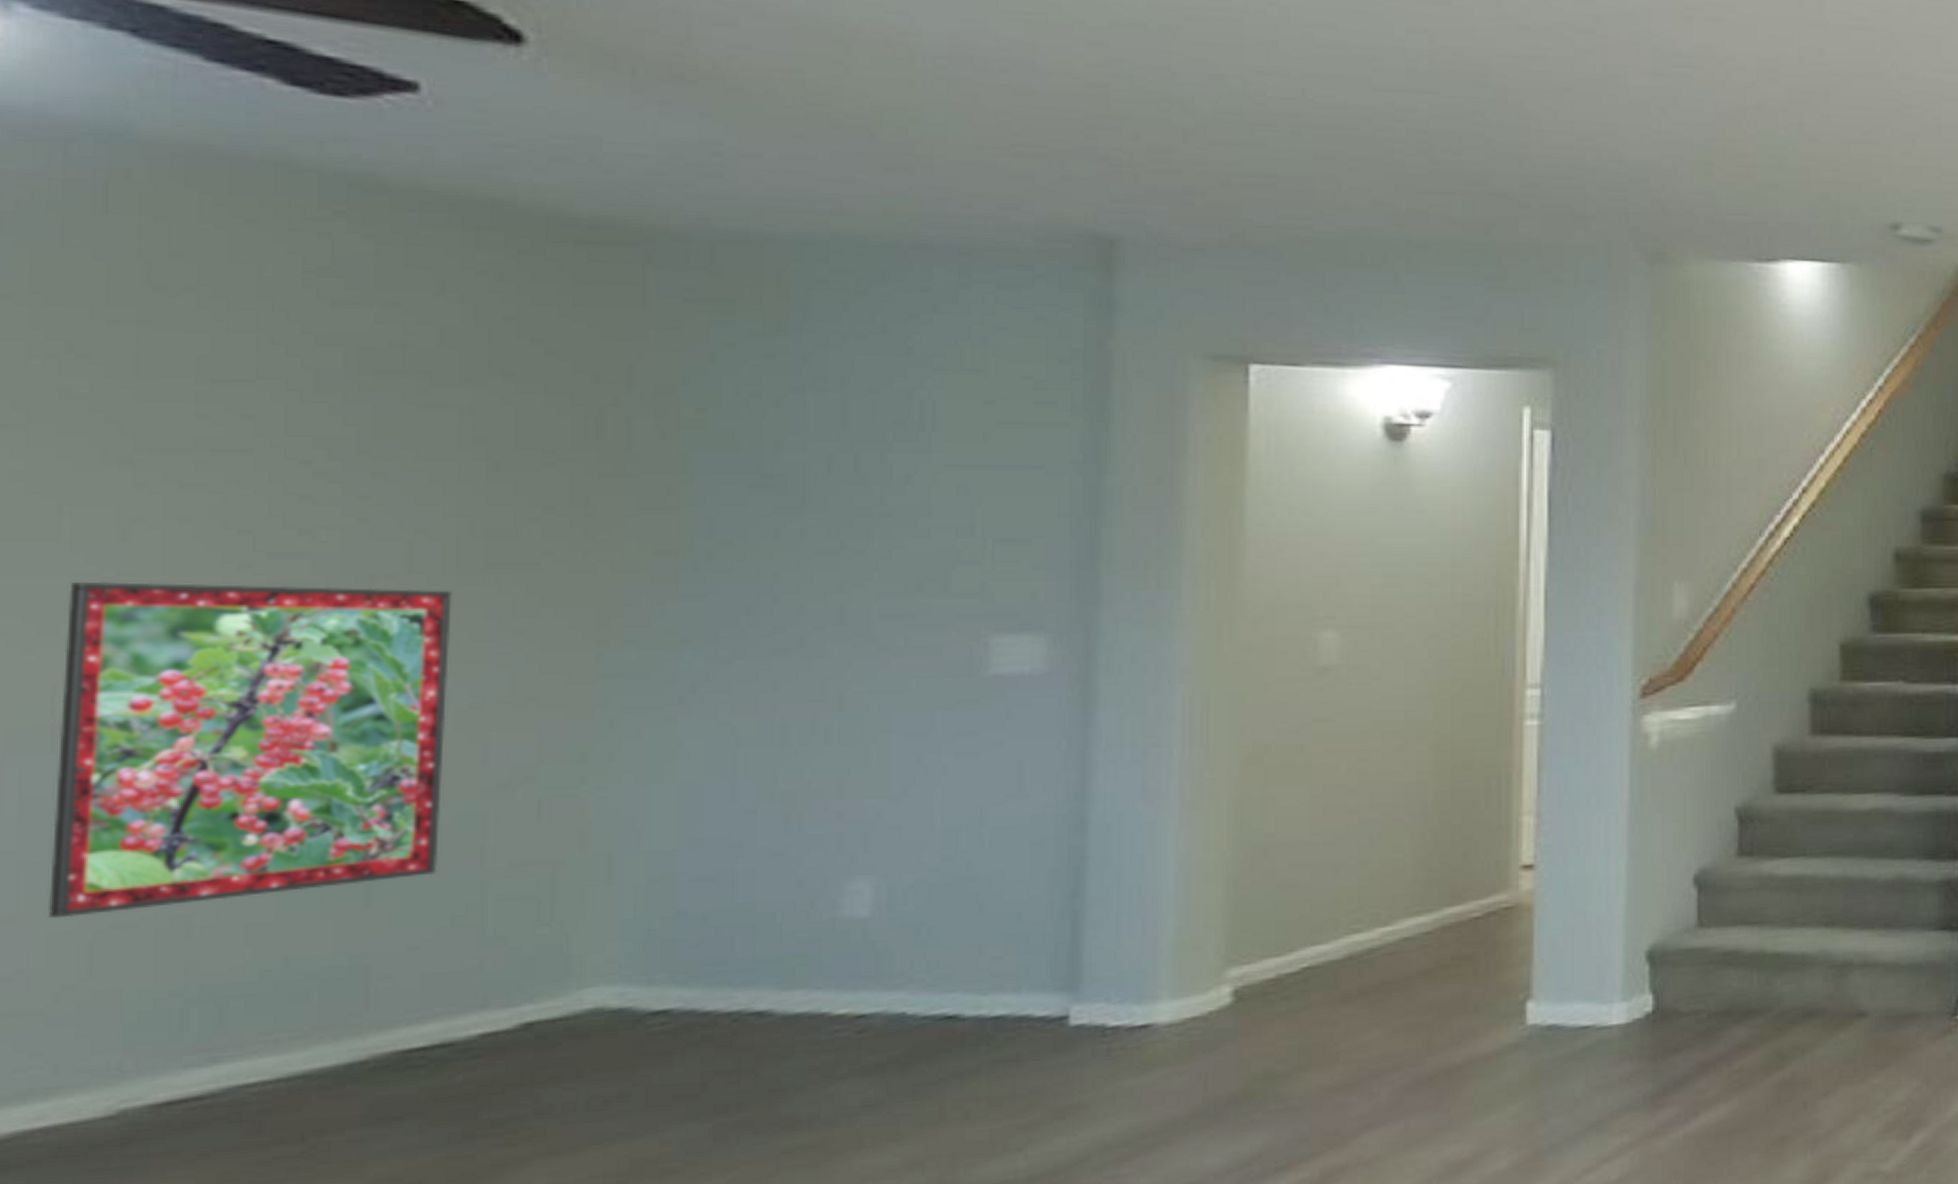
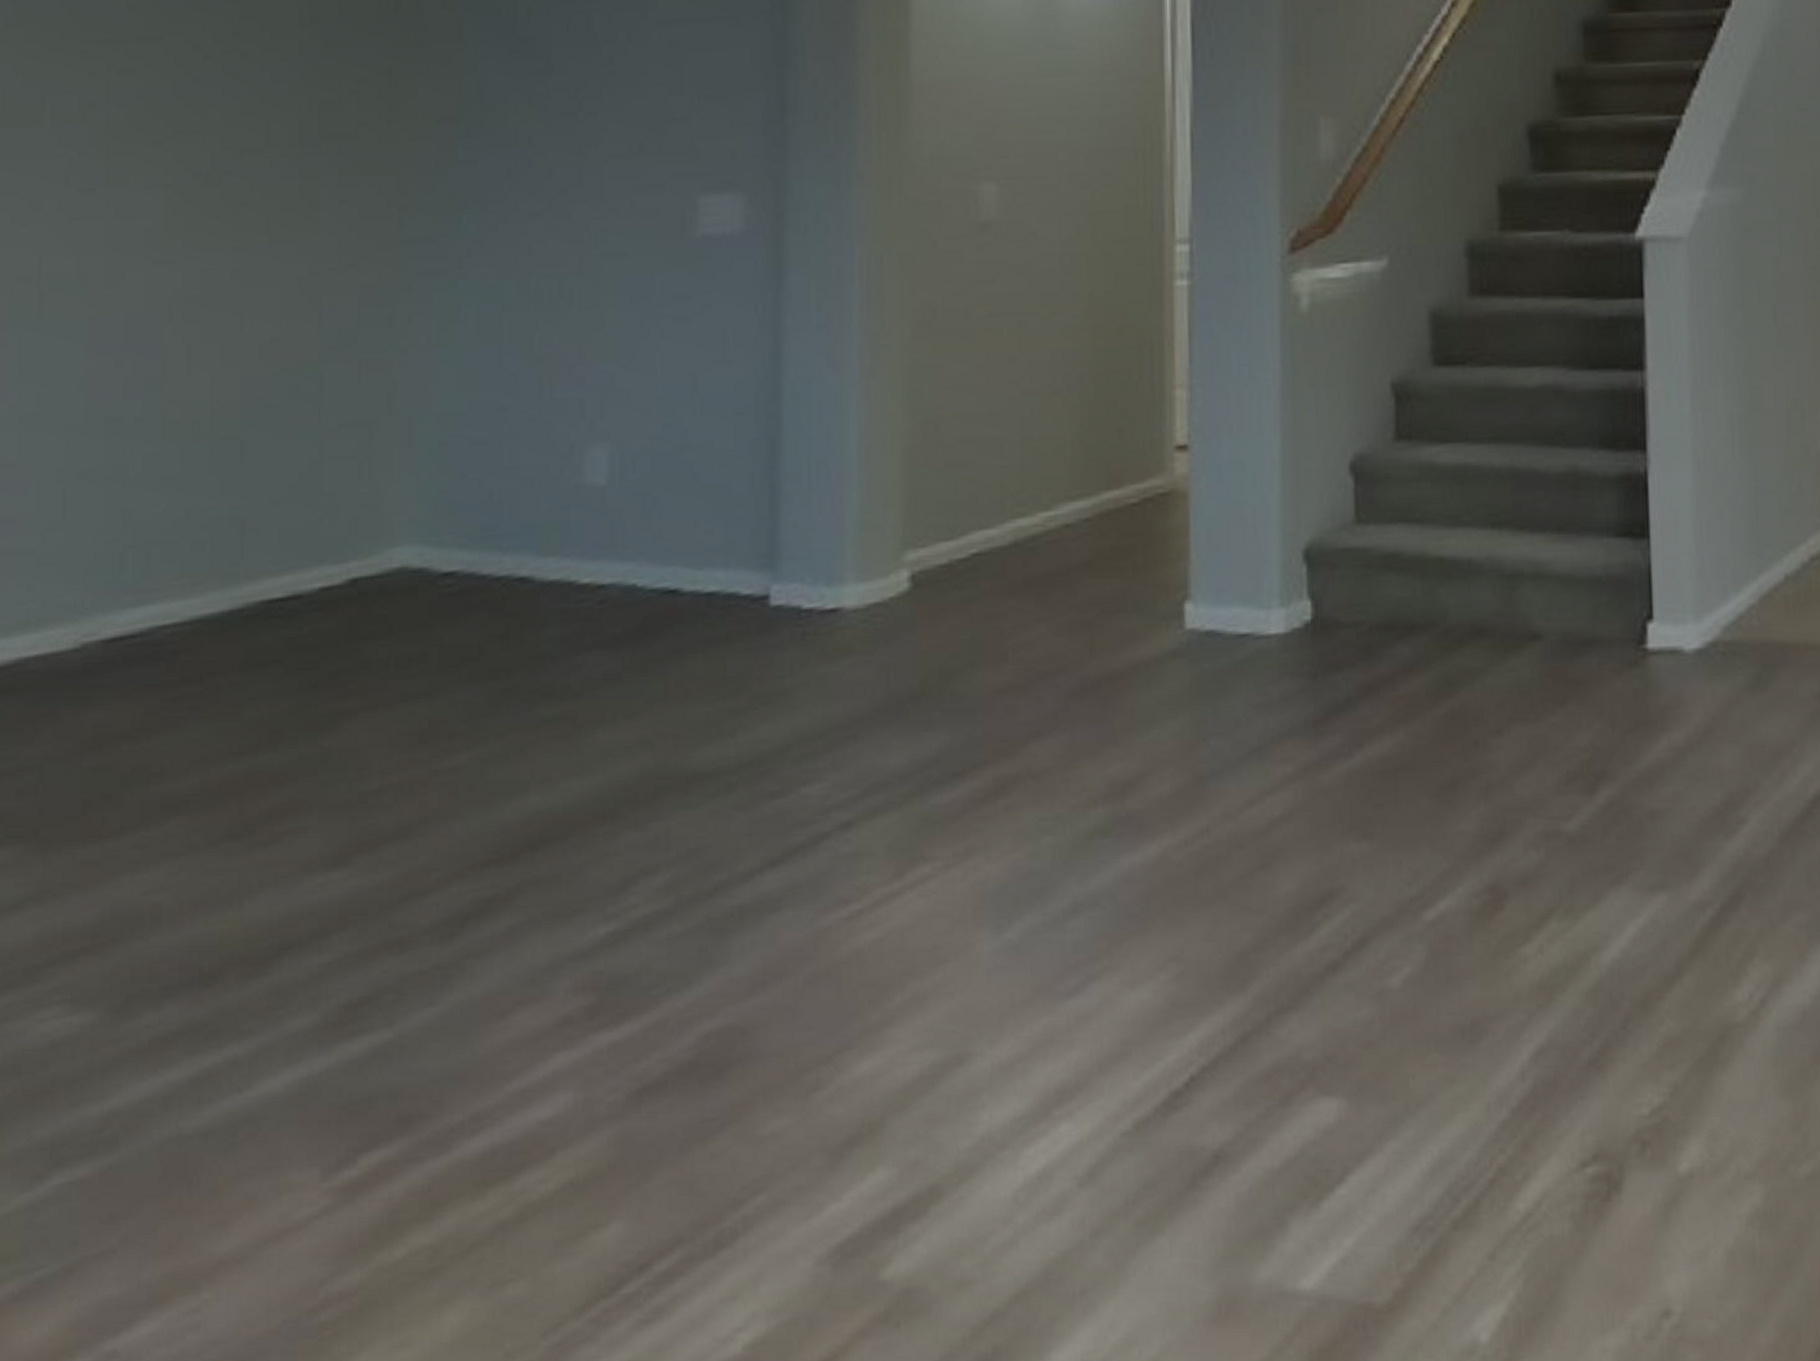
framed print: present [47,581,452,919] -> none [37,161,297,467]

